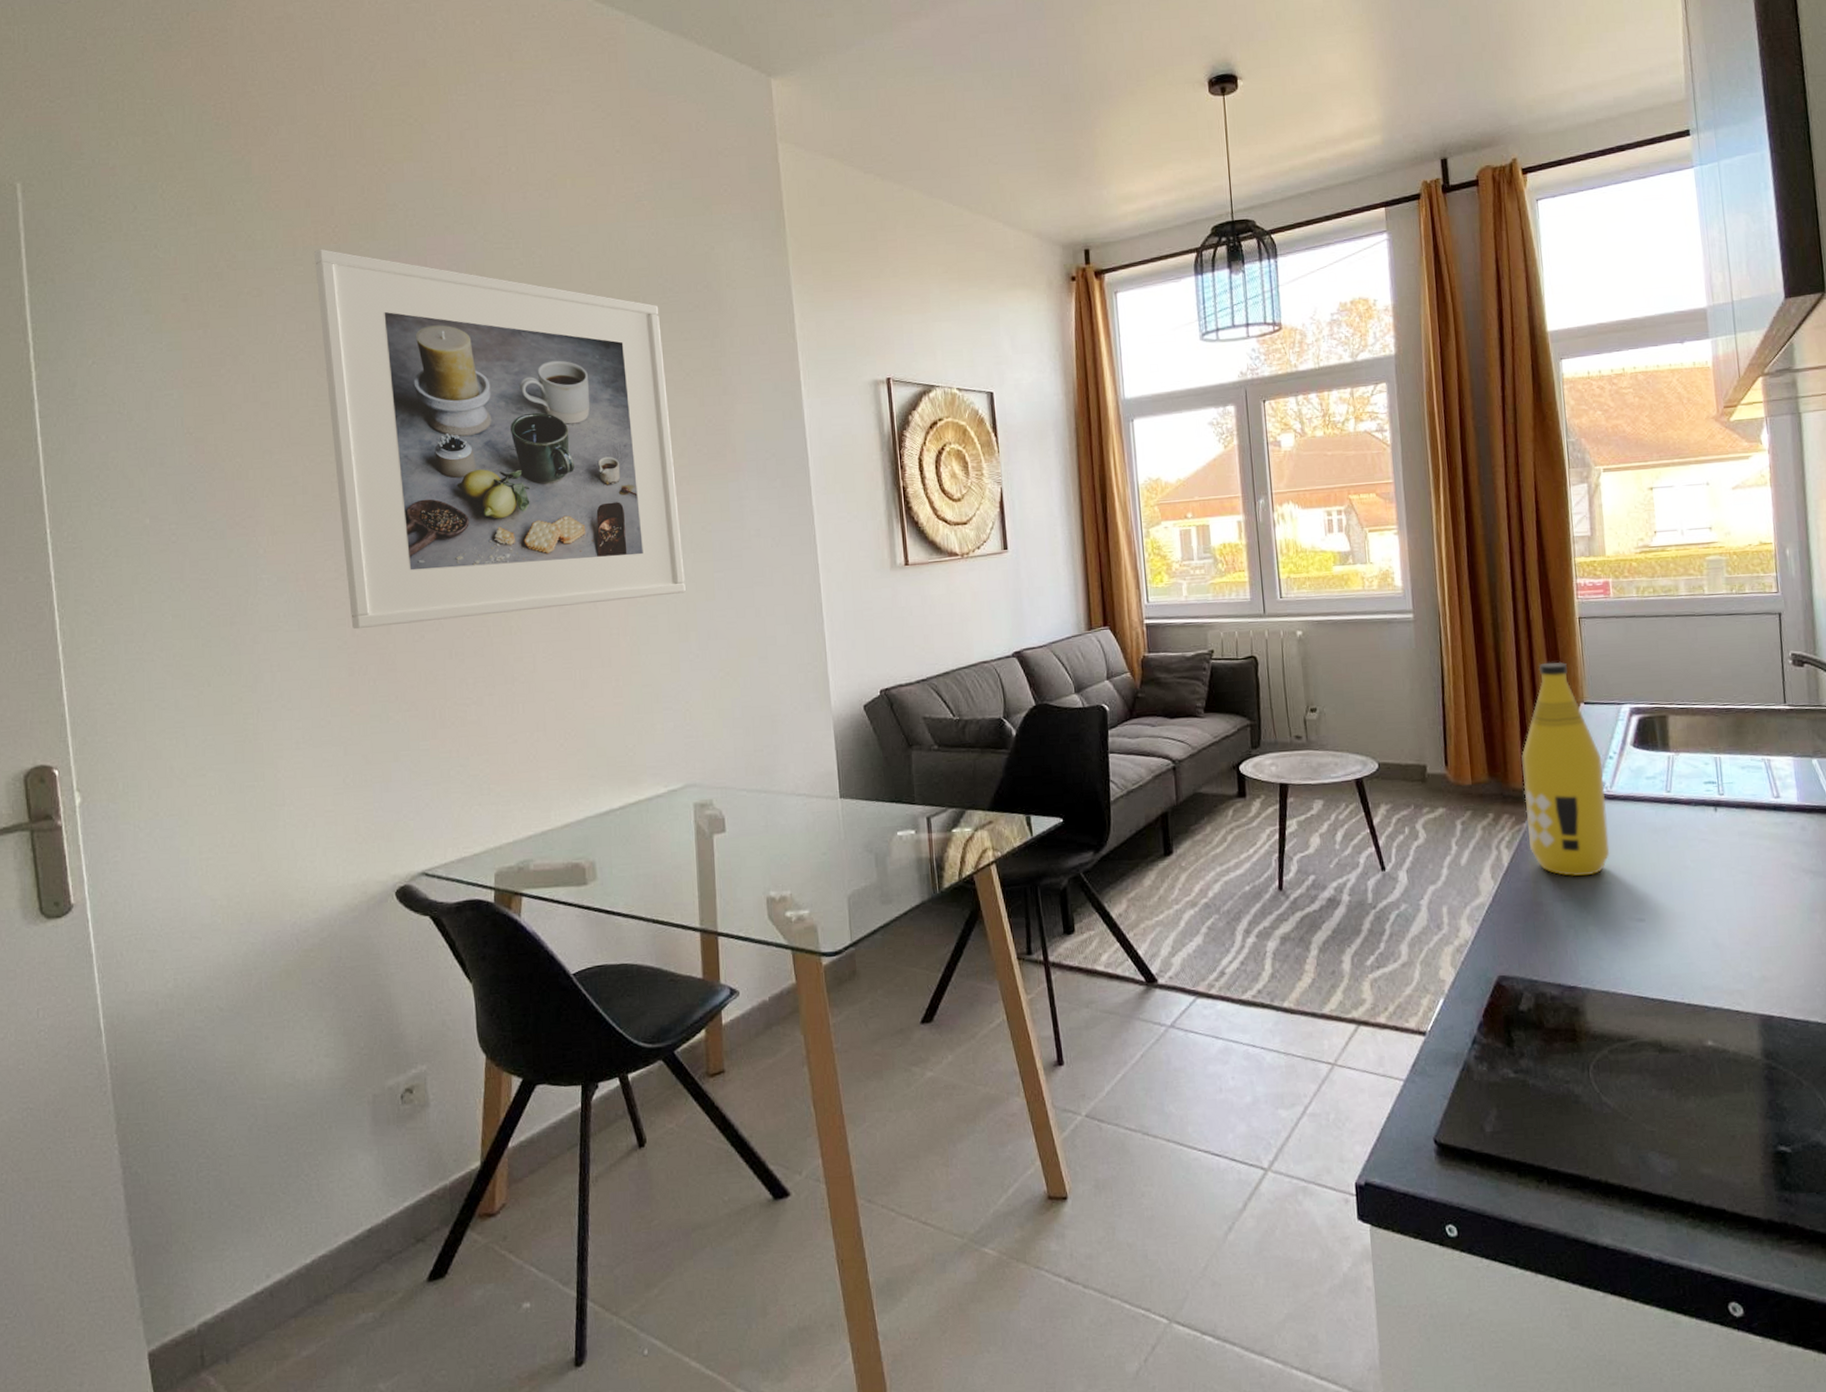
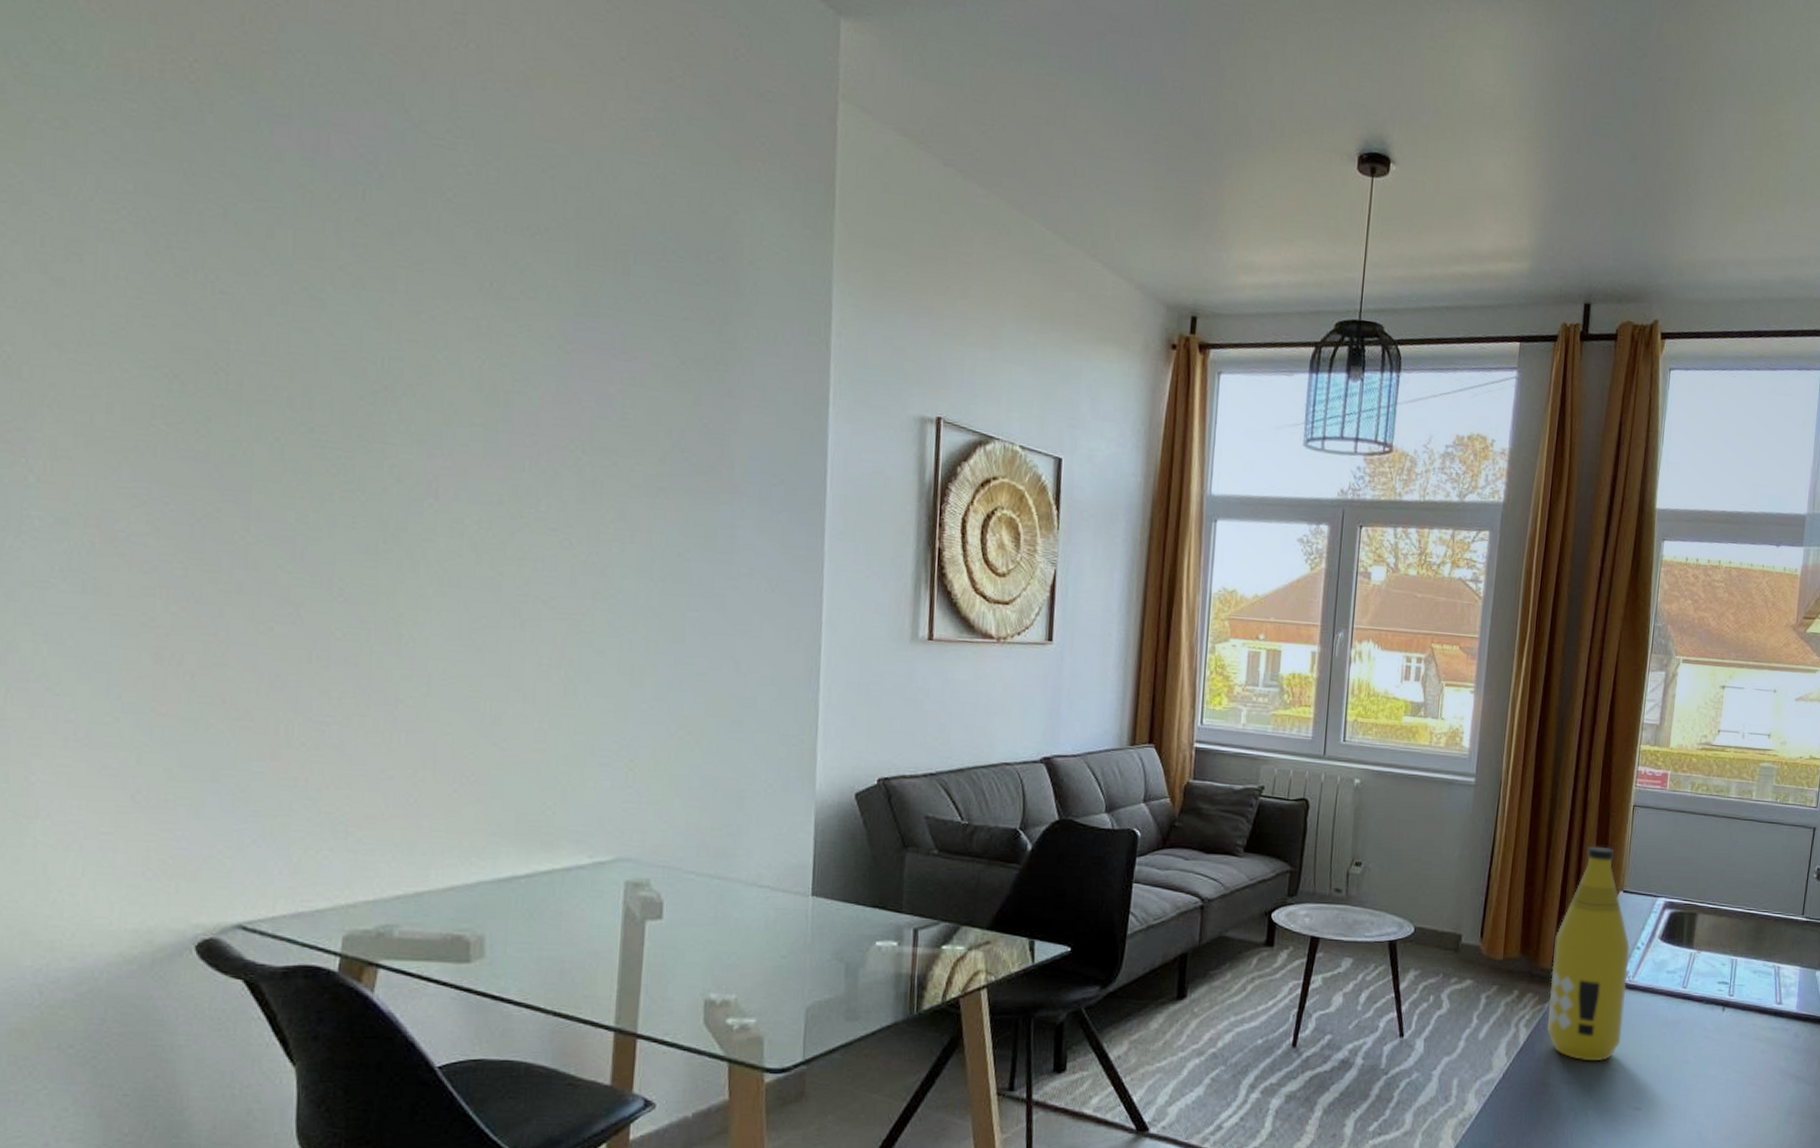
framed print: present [314,248,686,630] -> none [156,85,655,629]

